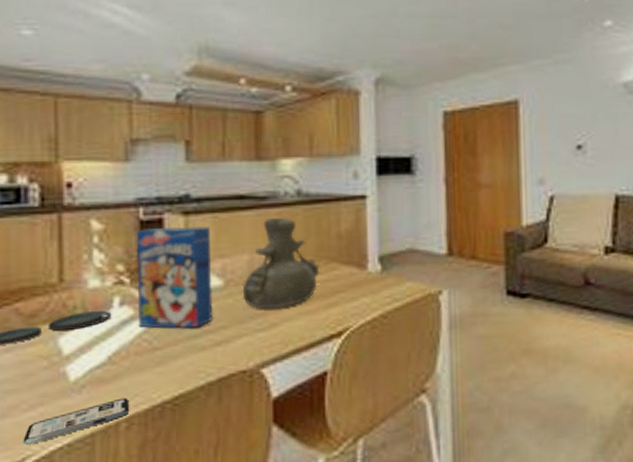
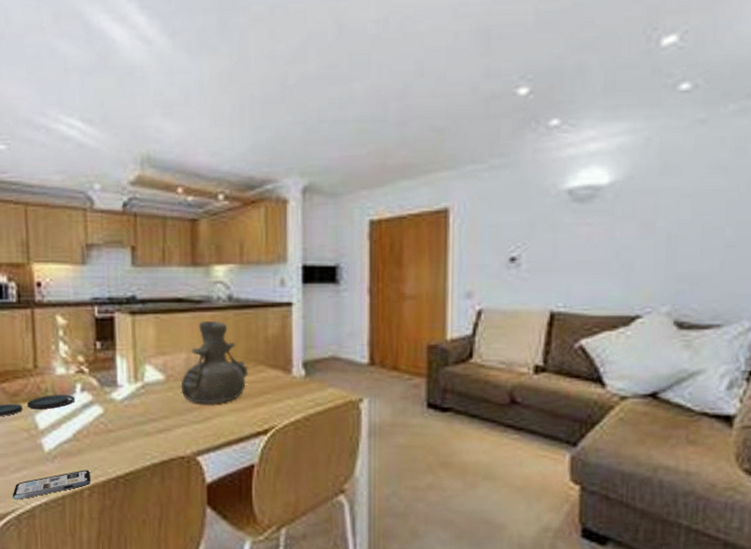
cereal box: present [136,225,213,329] -> none [92,324,156,416]

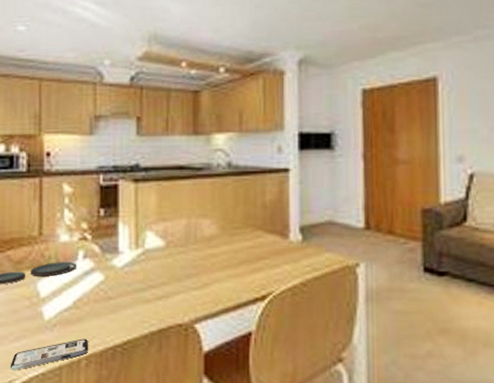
vase: present [181,321,248,404] -> none [180,188,246,270]

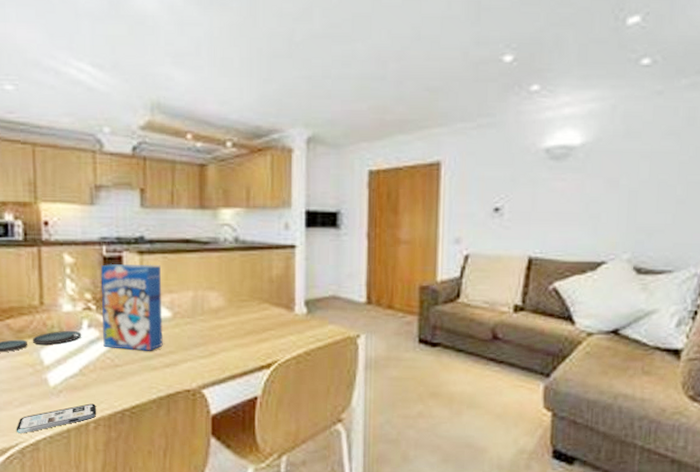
cereal box: none [97,192,156,282] -> present [100,263,163,351]

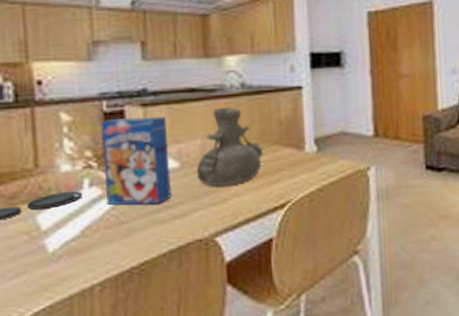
smartphone: present [16,403,97,433] -> none [10,265,102,308]
vase: none [187,261,253,340] -> present [196,107,264,187]

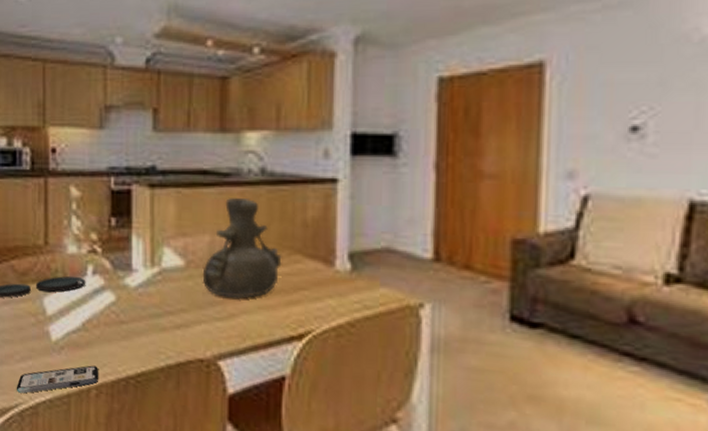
smartphone: none [10,265,102,308] -> present [16,365,99,394]
cereal box: present [101,115,172,206] -> none [107,198,175,307]

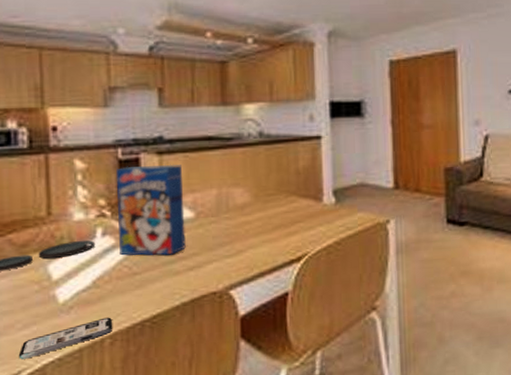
cereal box: none [107,198,175,307] -> present [115,164,186,256]
vase: present [202,198,282,298] -> none [211,157,281,238]

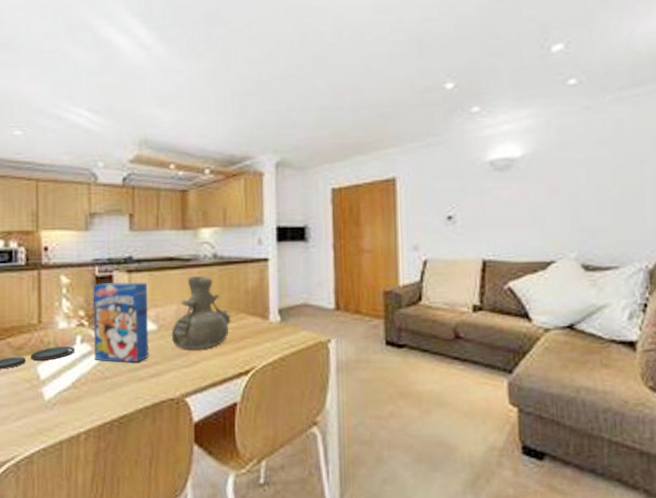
smartphone: present [18,317,113,359] -> none [12,415,88,447]
vase: none [211,157,281,238] -> present [171,276,231,350]

